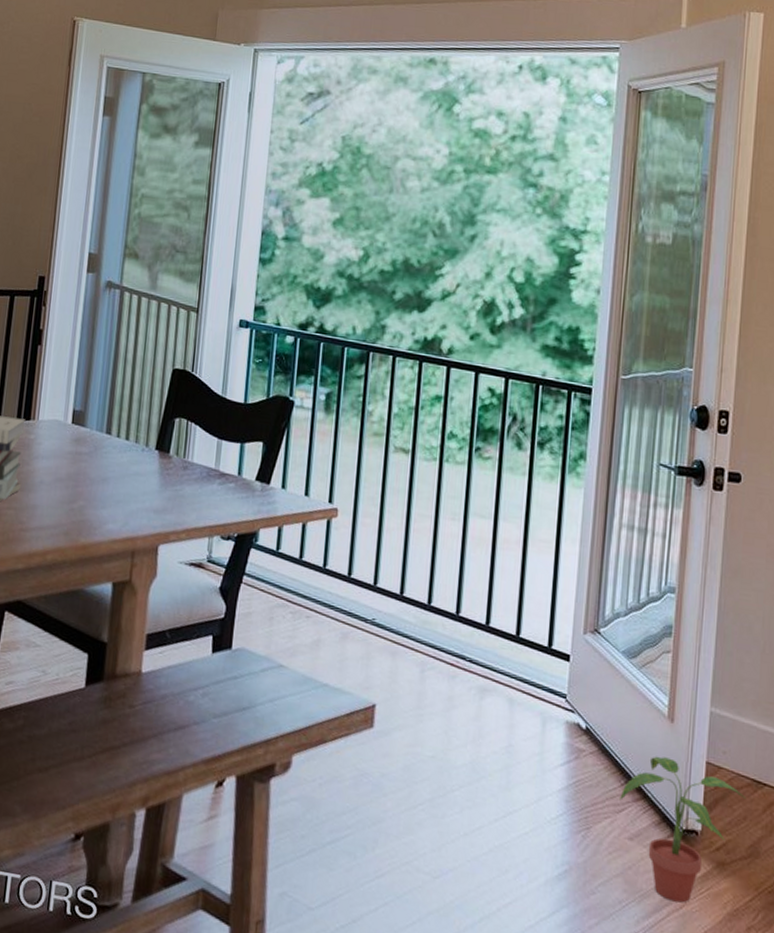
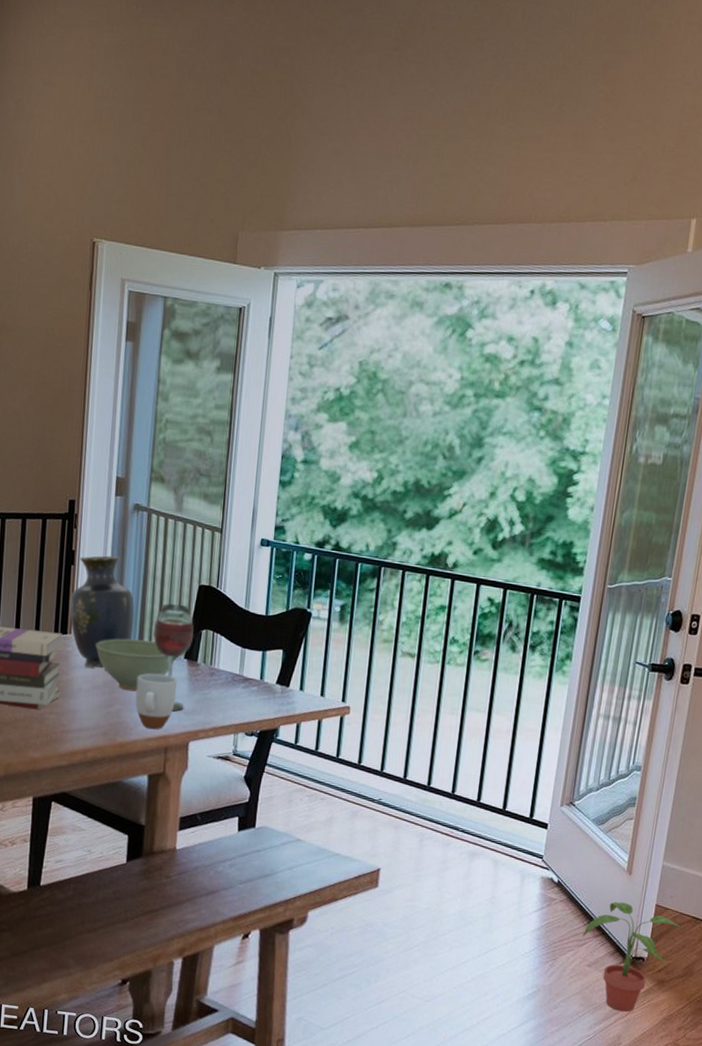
vase: none [34,335,104,458] -> present [69,555,135,668]
bowl: none [60,426,144,486] -> present [96,638,174,692]
mug: none [101,465,147,530] -> present [135,673,177,729]
wineglass: none [123,388,167,509] -> present [153,603,194,711]

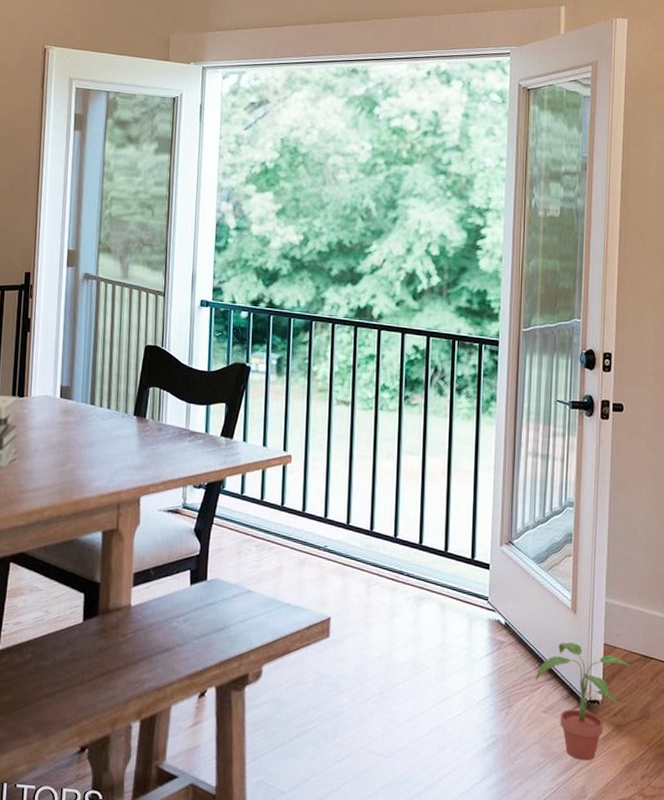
vase: present [69,555,135,668] -> none [26,322,86,428]
bowl: present [96,638,174,692] -> none [51,399,124,450]
mug: present [135,673,177,729] -> none [88,431,127,485]
wineglass: present [153,603,194,711] -> none [104,364,142,467]

